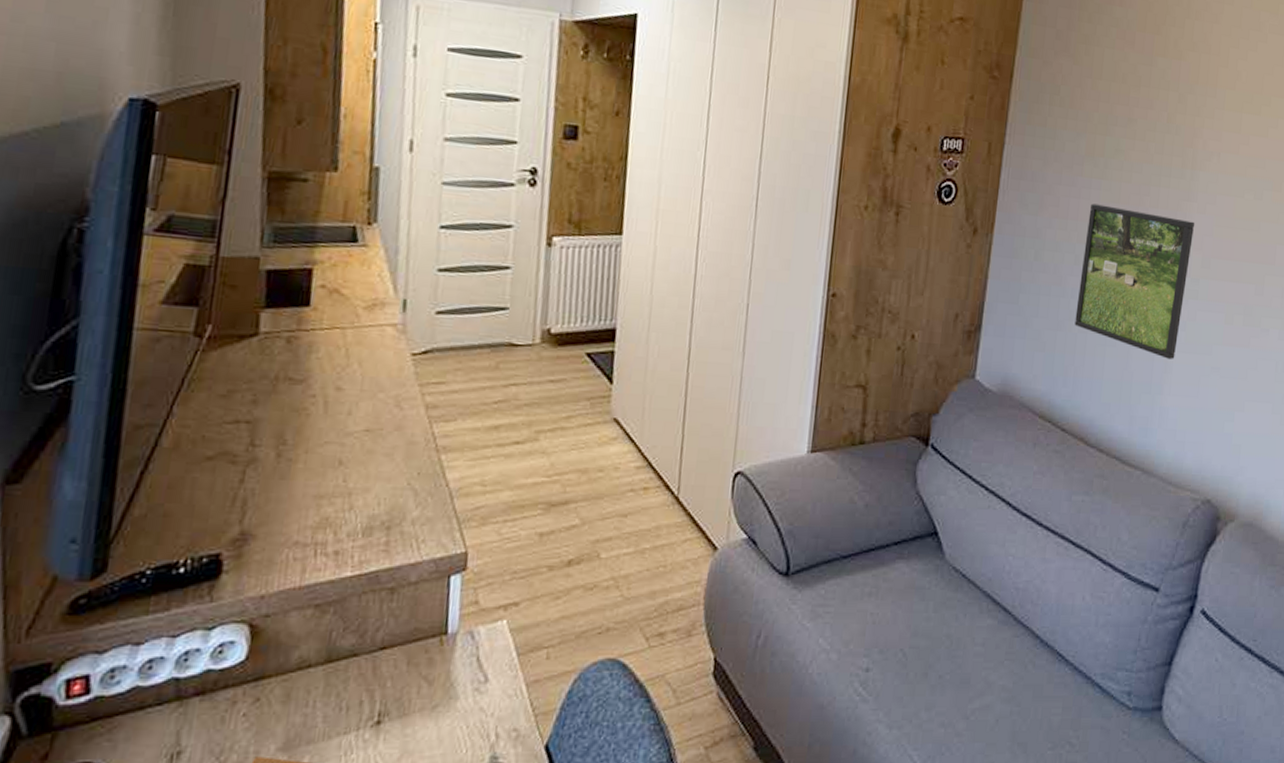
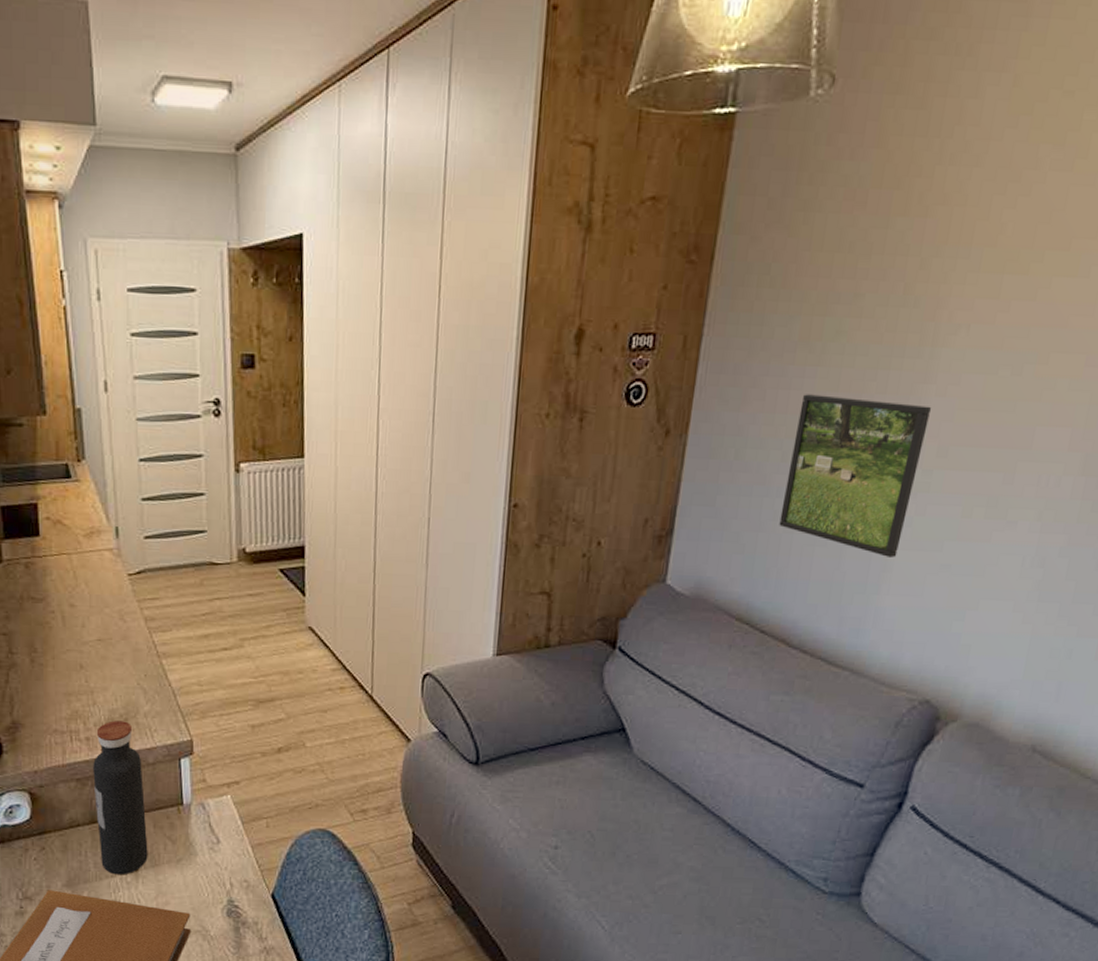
water bottle: none [333,529,402,731] -> present [93,720,148,875]

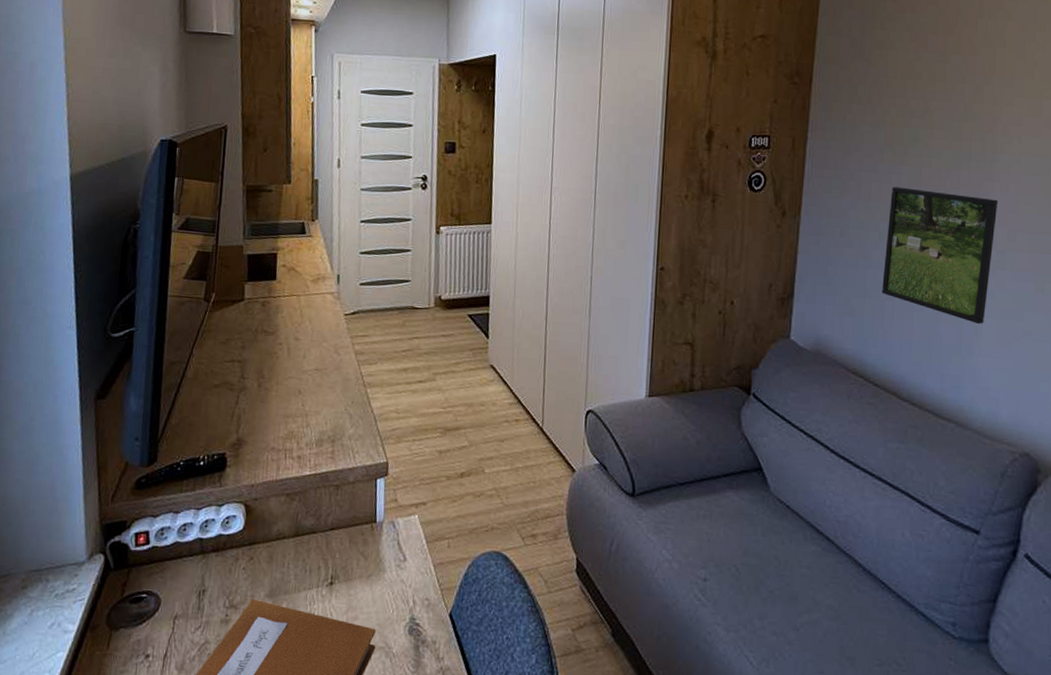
water bottle: present [93,720,148,875] -> none [300,441,344,588]

